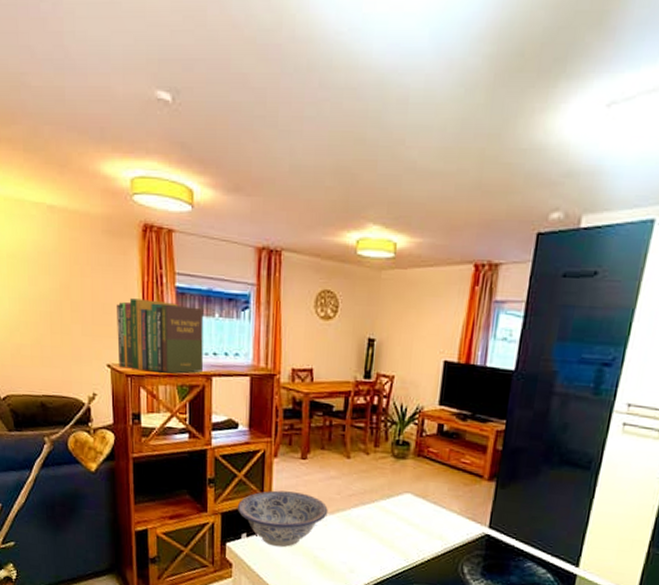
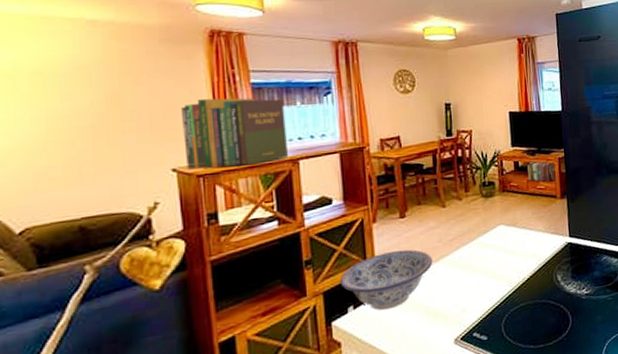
books: none [452,426,491,458] -> present [527,159,558,182]

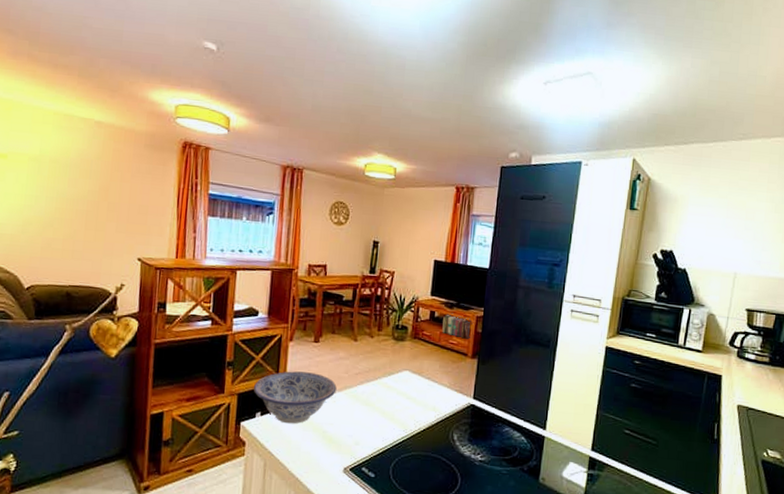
books: present [182,97,288,170] -> none [149,202,233,267]

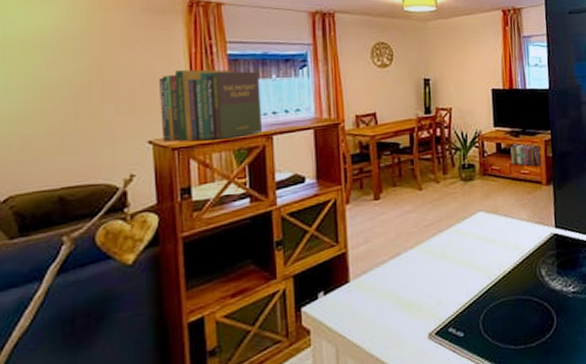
books: none [149,202,233,267] -> present [160,69,262,142]
bowl: present [253,371,337,424] -> none [310,234,407,298]

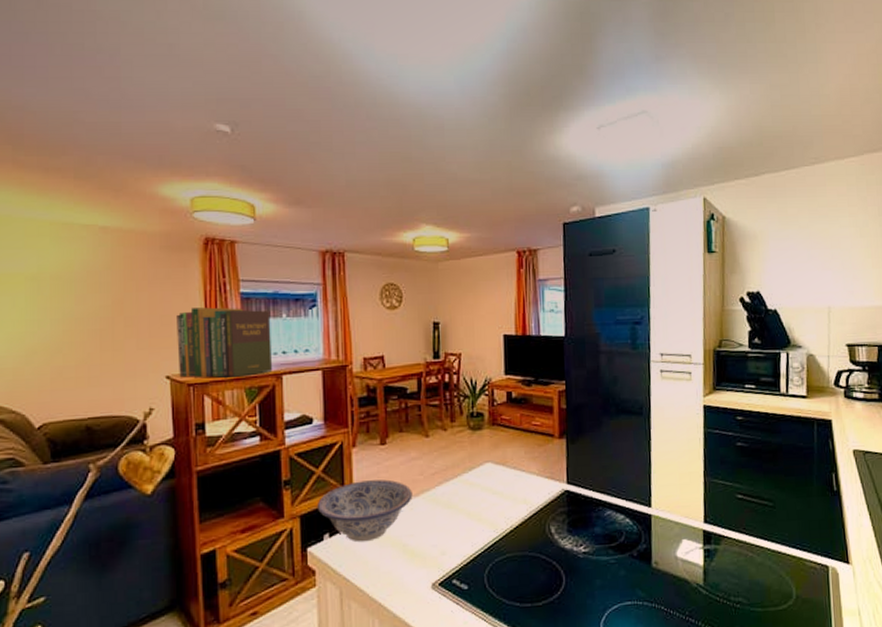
bowl: none [310,234,407,298] -> present [317,479,413,542]
books: present [511,141,544,167] -> none [522,391,557,418]

